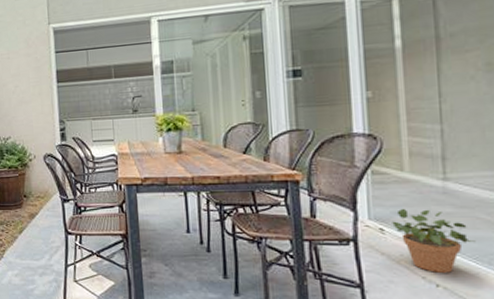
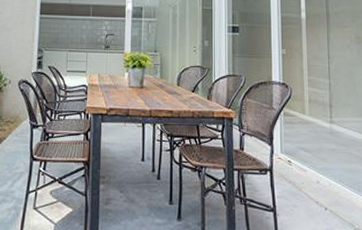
potted plant: present [392,208,476,273] -> none [297,144,350,198]

